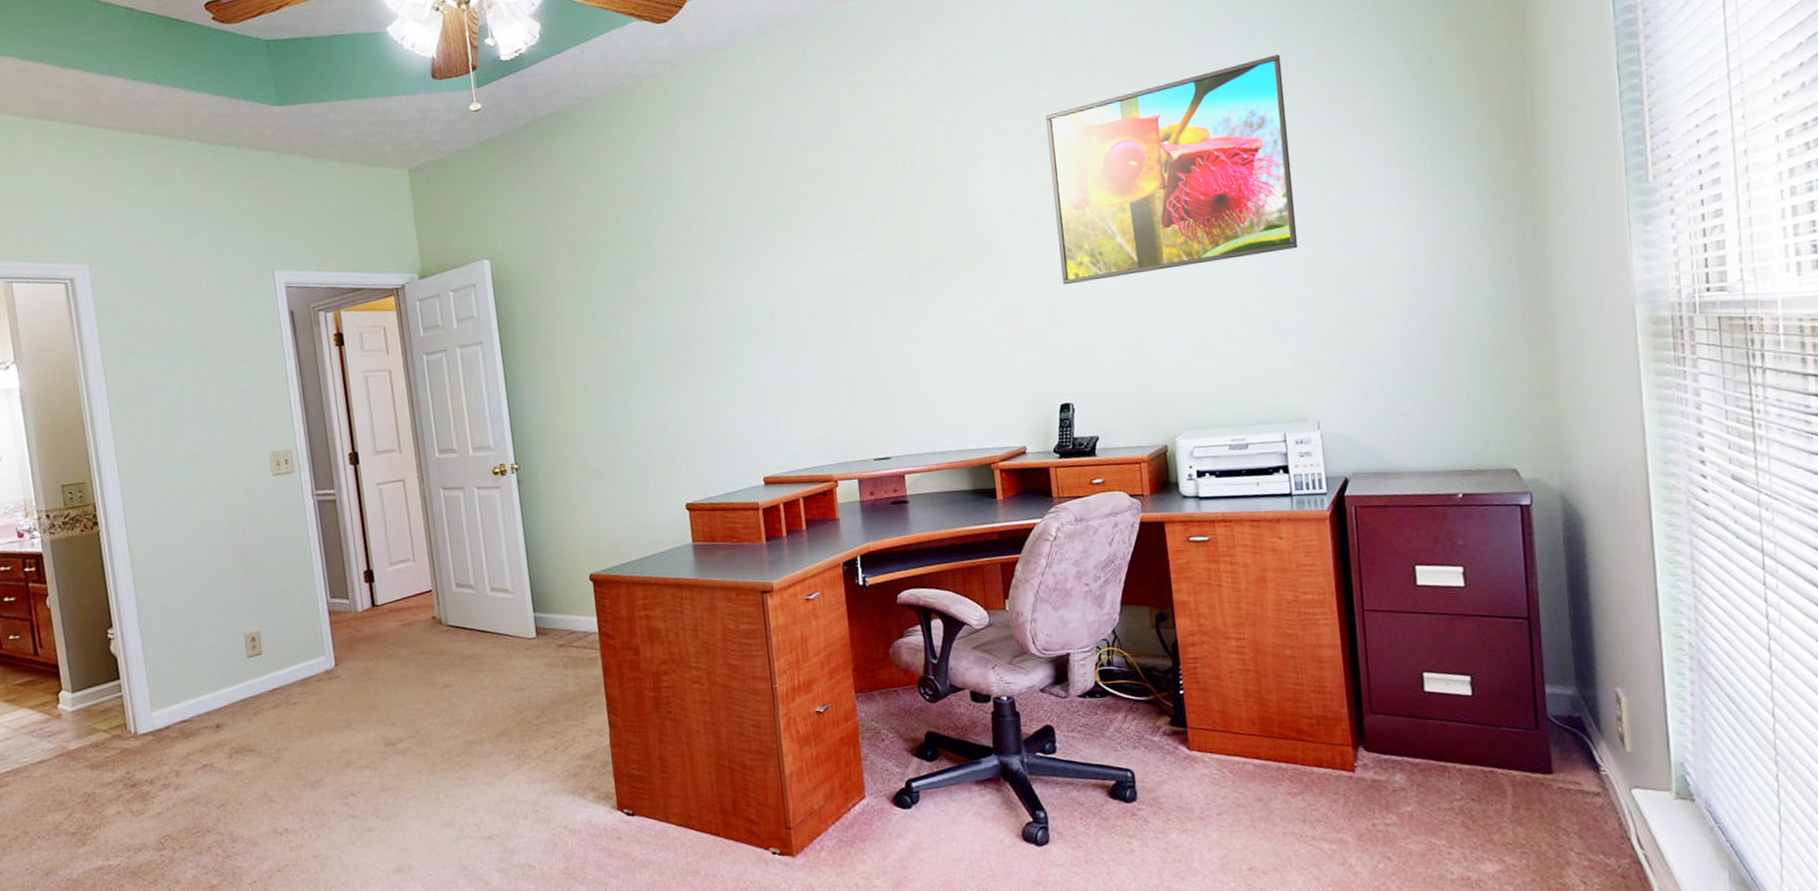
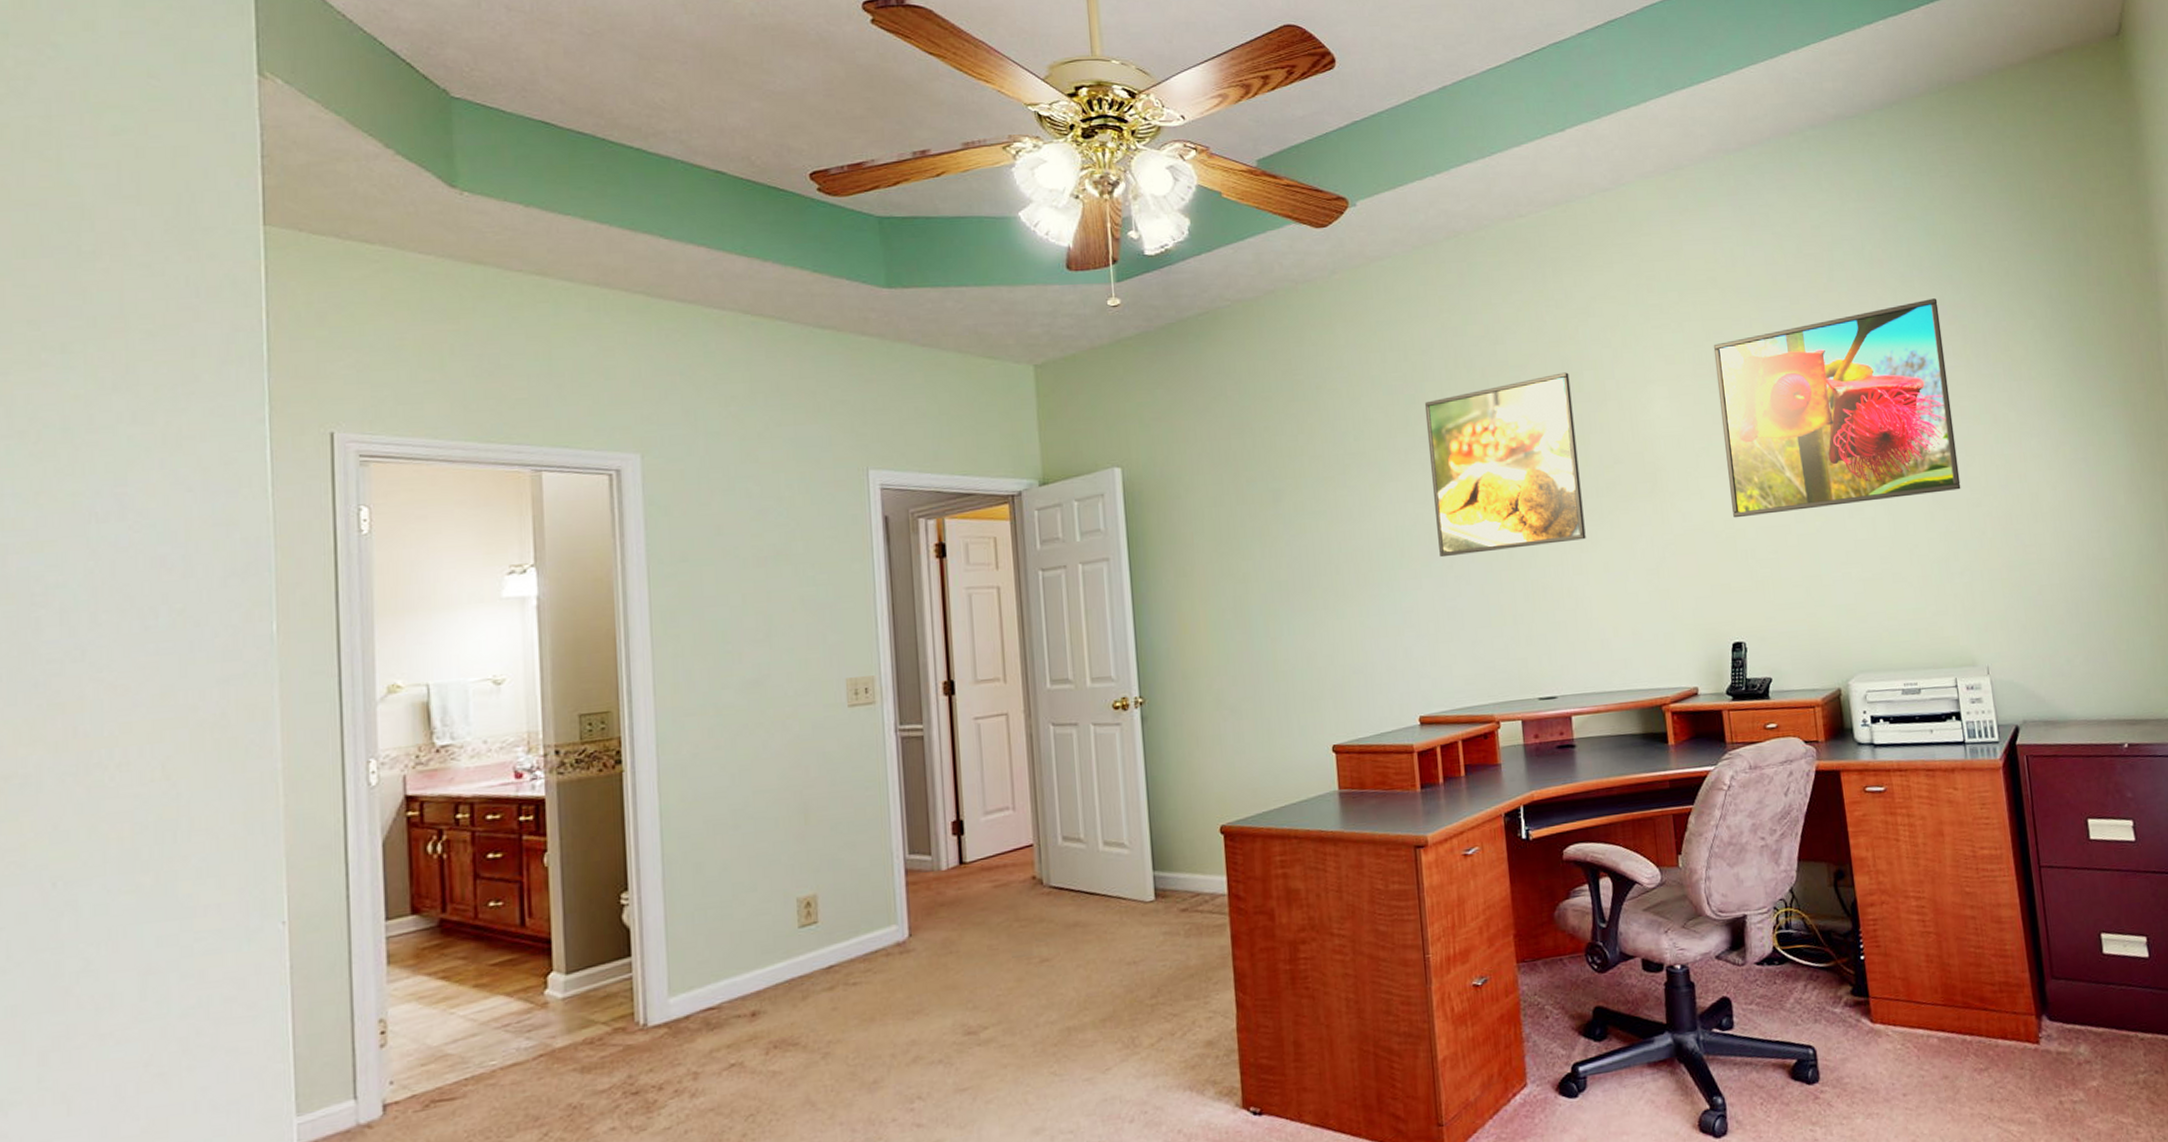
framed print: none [763,150,918,332] -> present [1424,372,1586,558]

